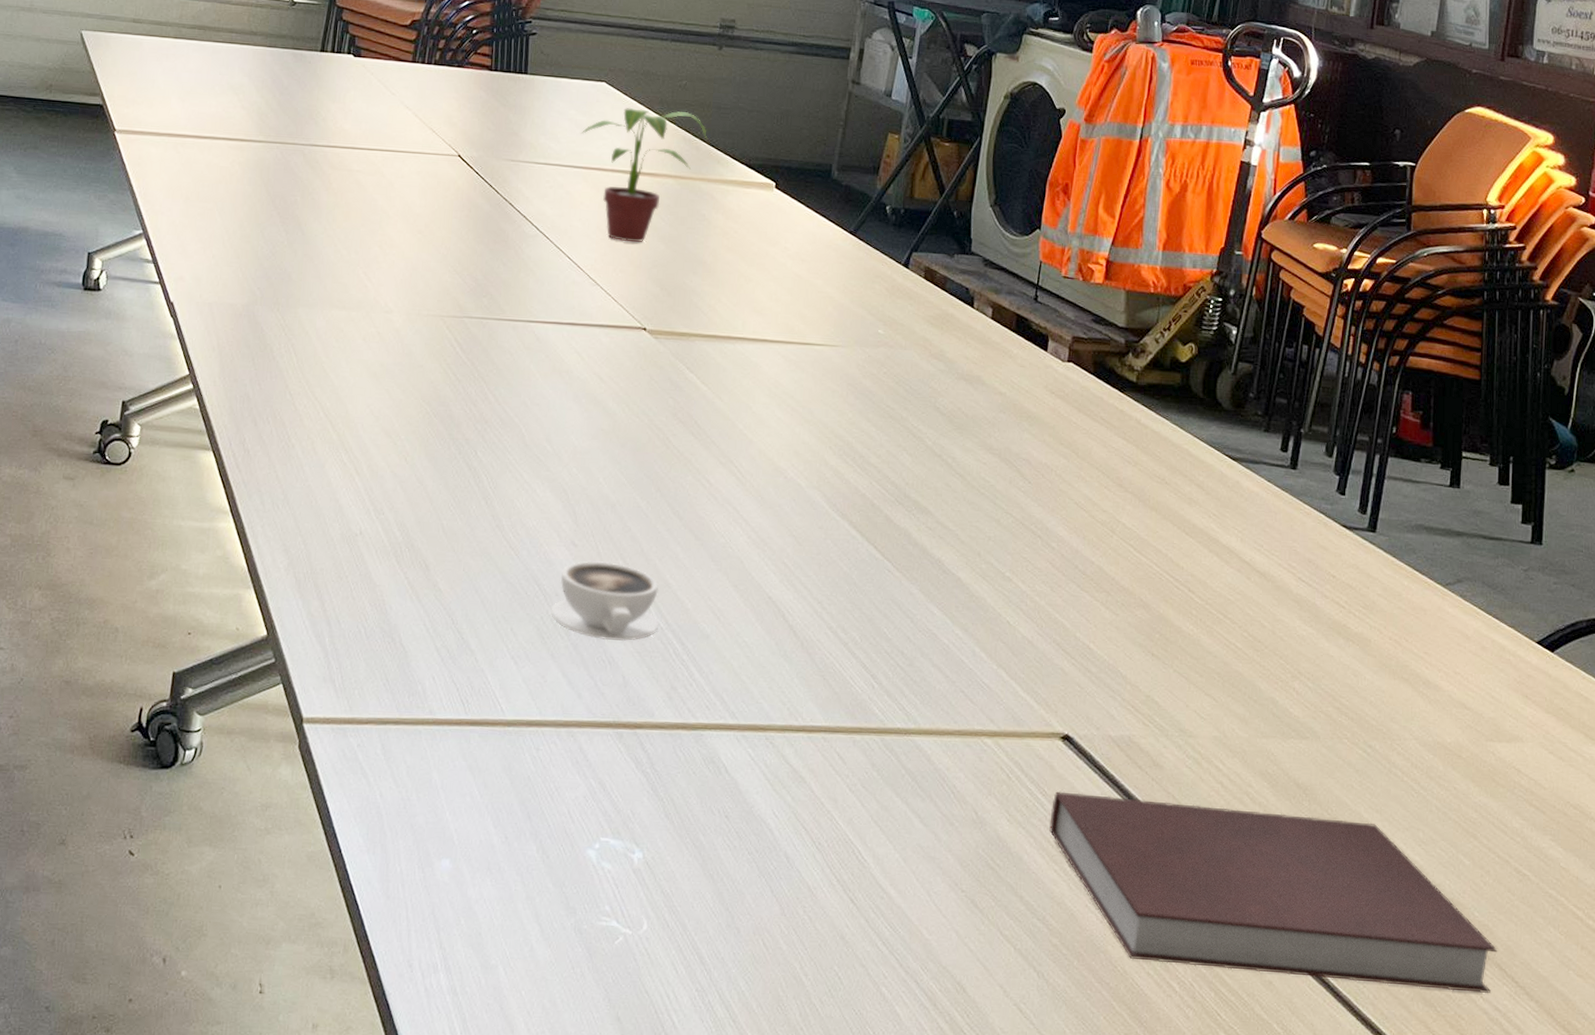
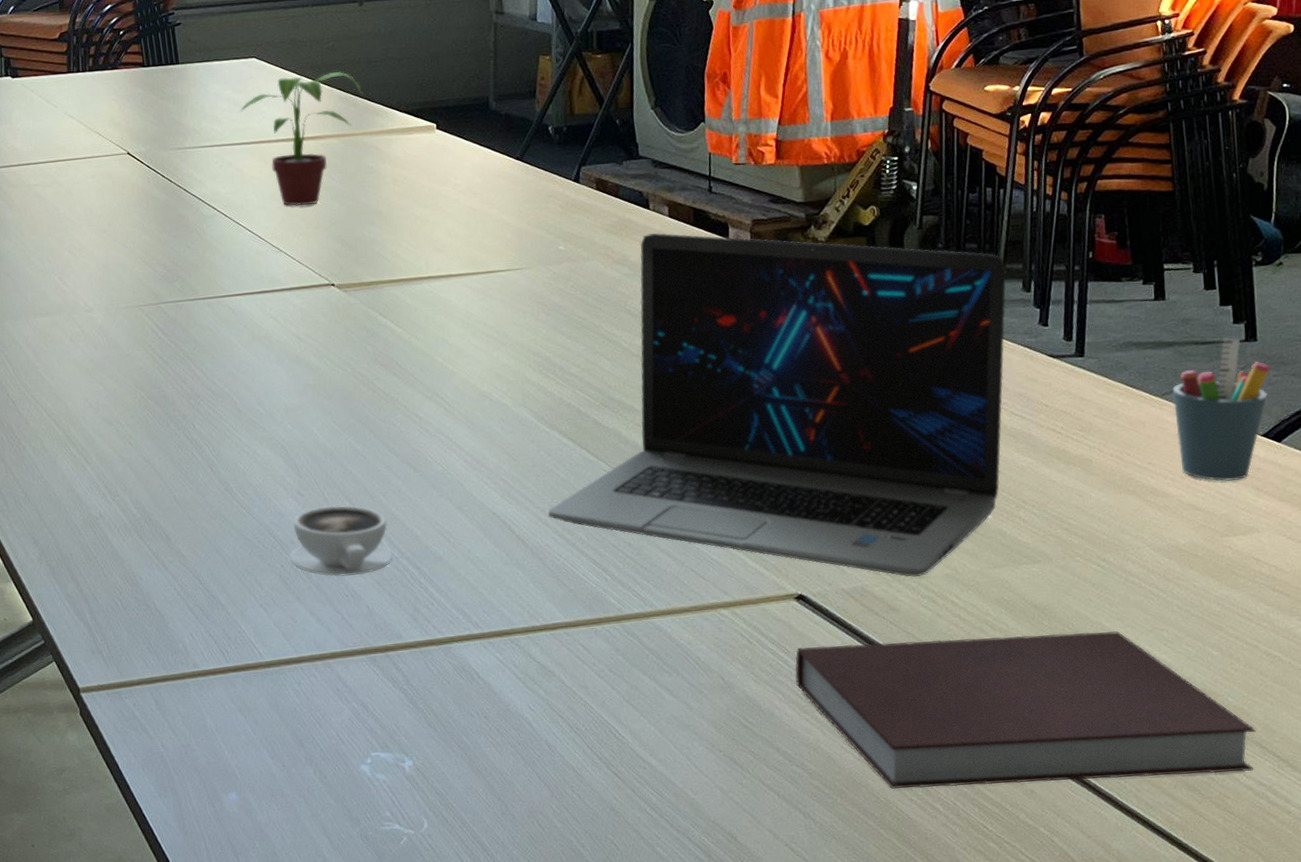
laptop: none [825,332,1312,735] -> present [548,232,1006,578]
pen holder: none [1455,536,1552,685] -> present [1172,337,1271,482]

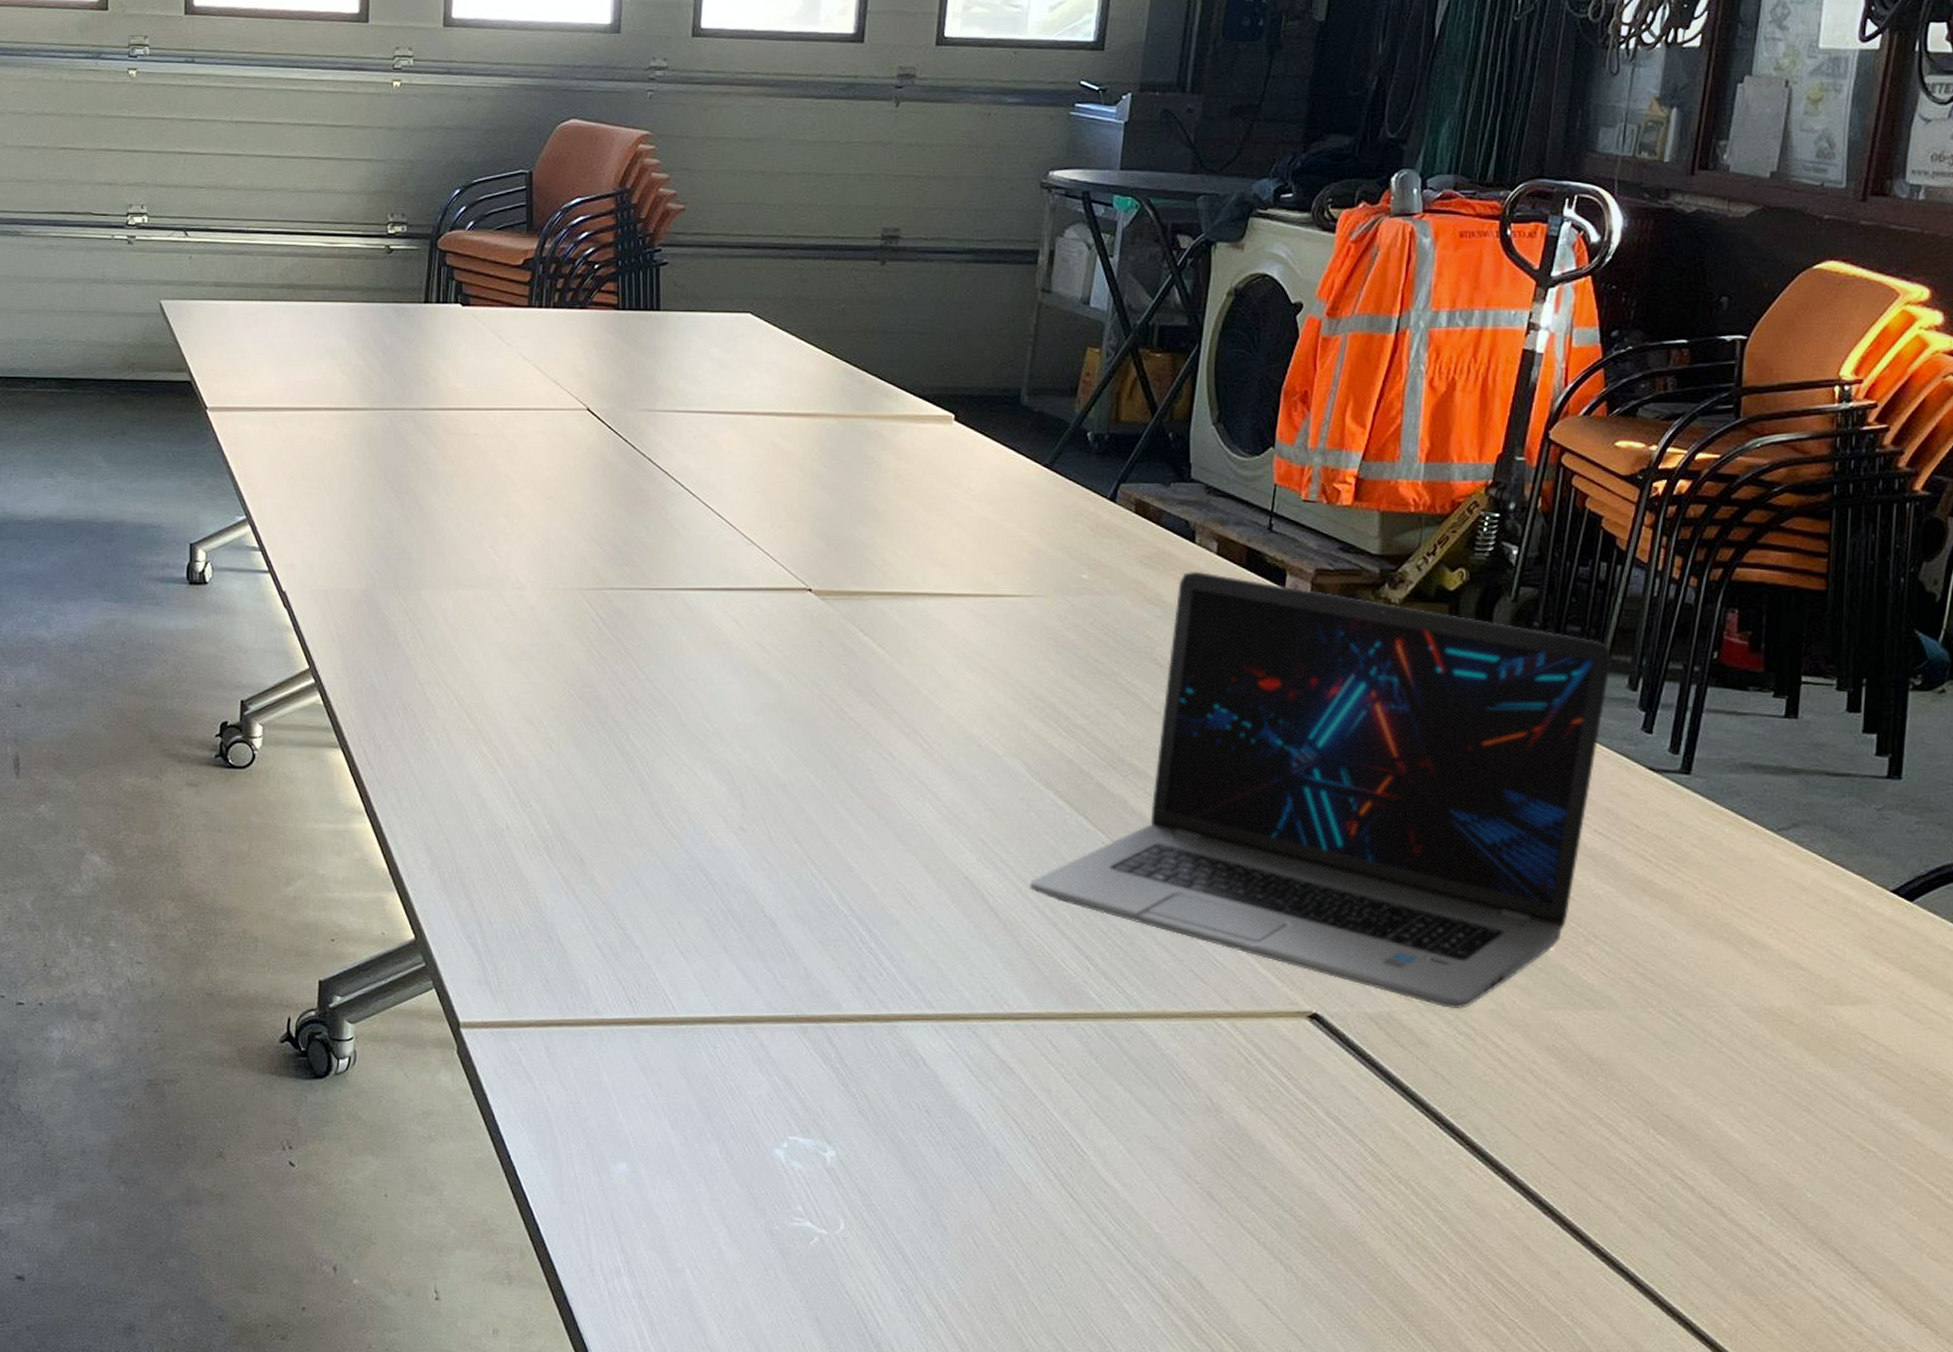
potted plant: present [240,72,364,207] -> none [725,339,873,494]
cappuccino: present [289,505,394,577] -> none [721,846,843,931]
notebook: present [795,631,1256,790] -> none [1296,1074,1835,1281]
pen holder: present [1172,337,1271,482] -> none [1789,771,1913,941]

